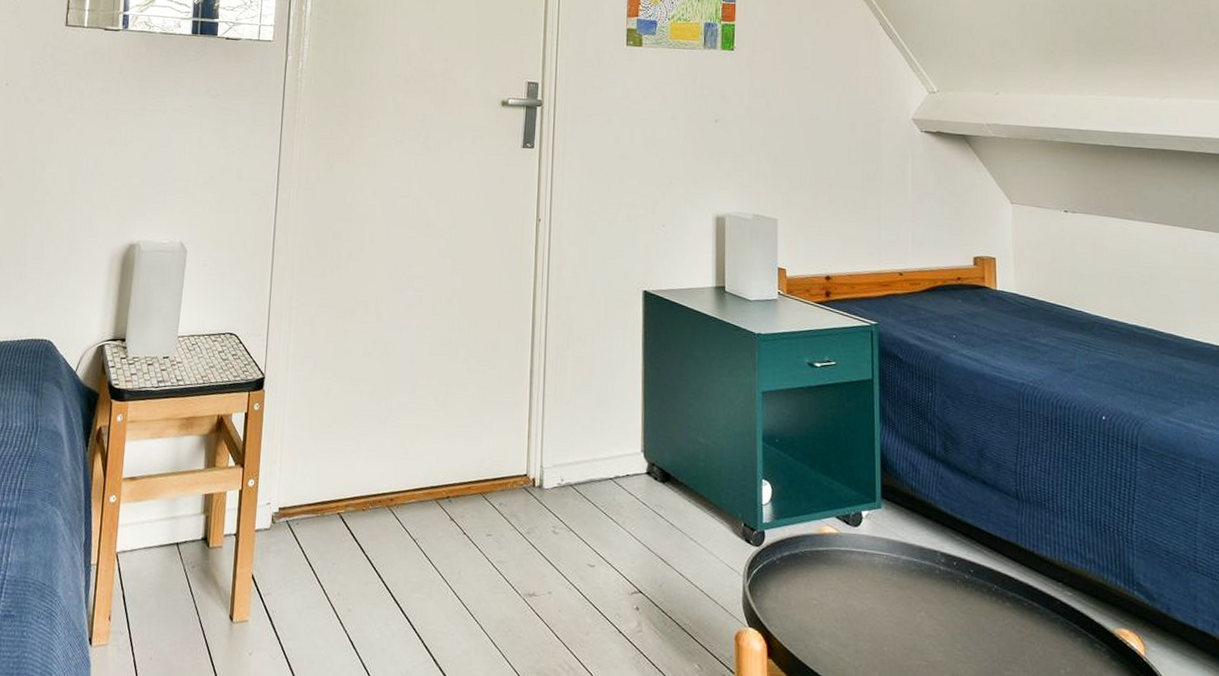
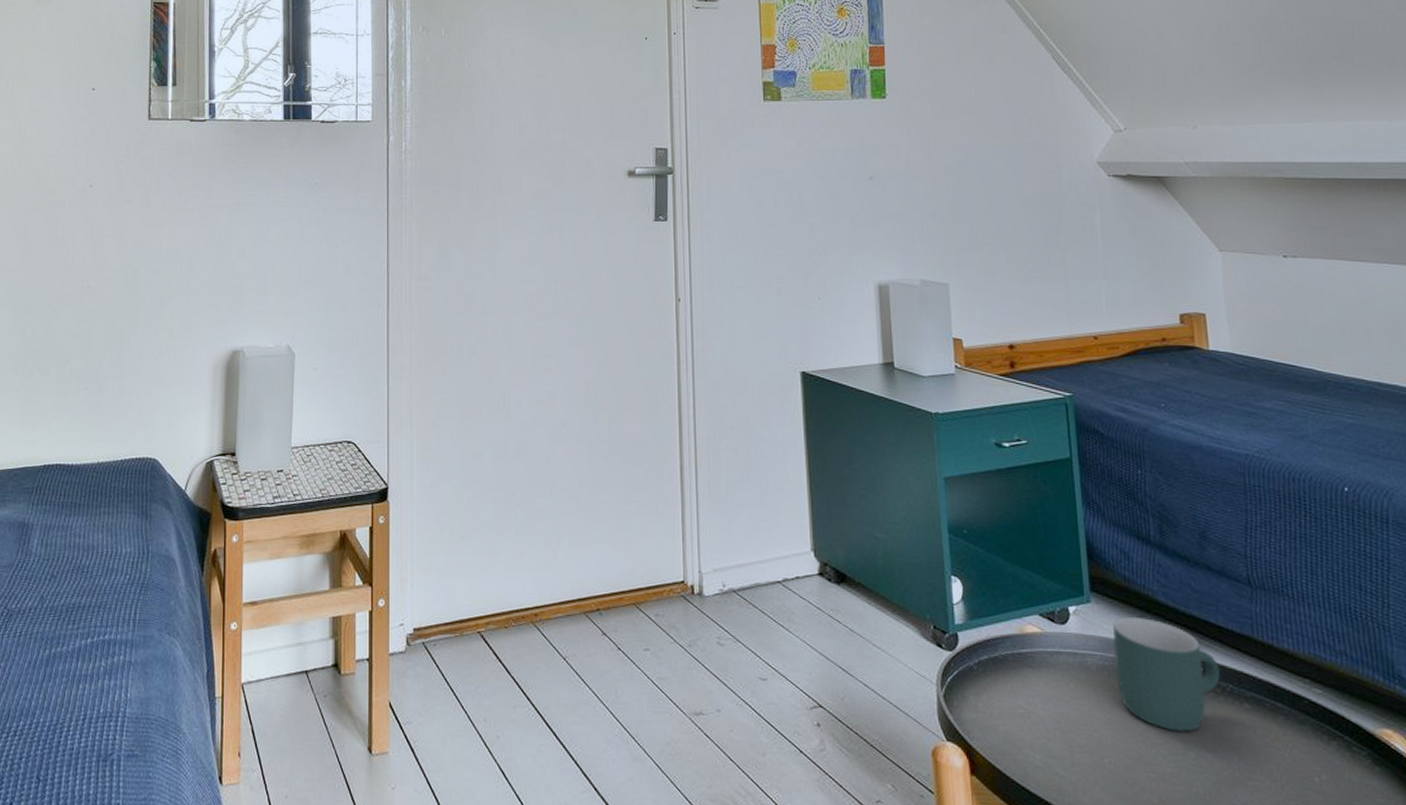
mug: none [898,522,987,626] -> present [1113,616,1220,732]

